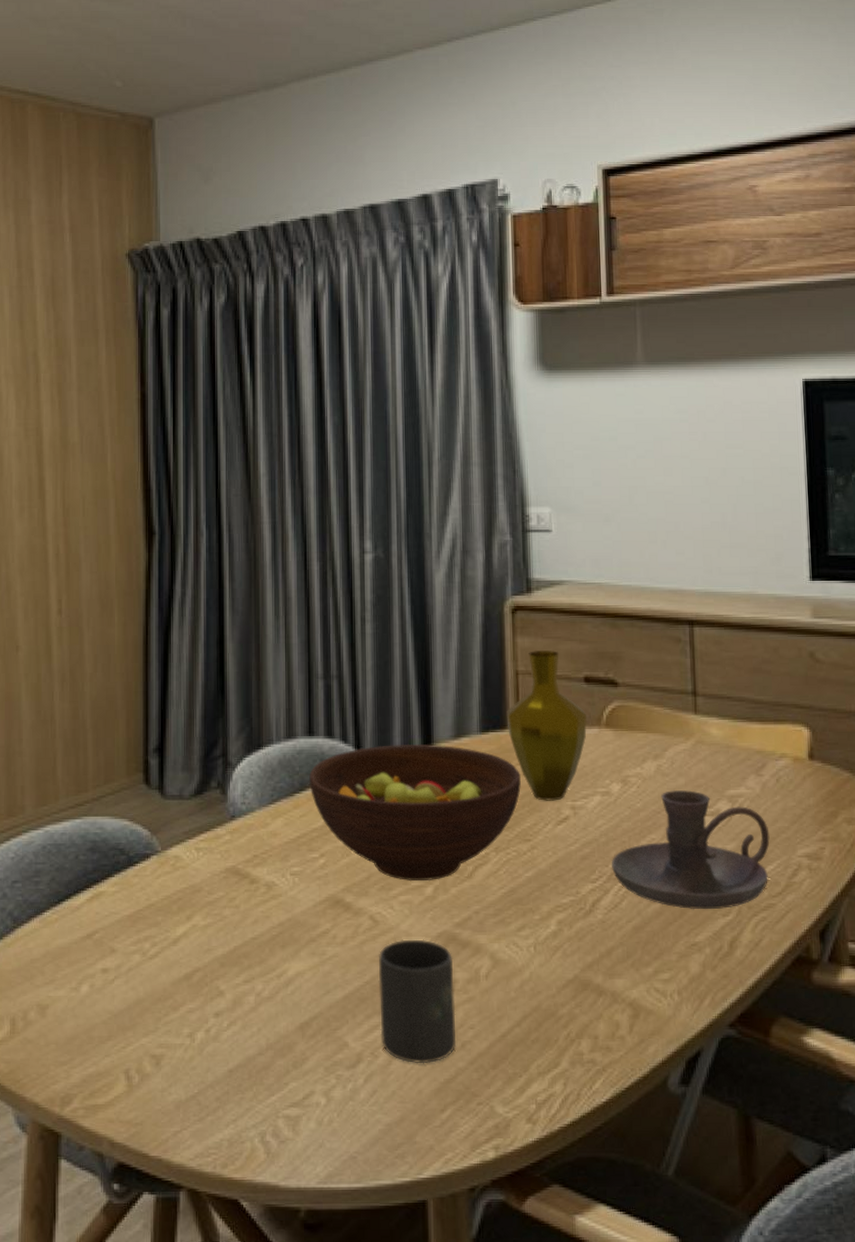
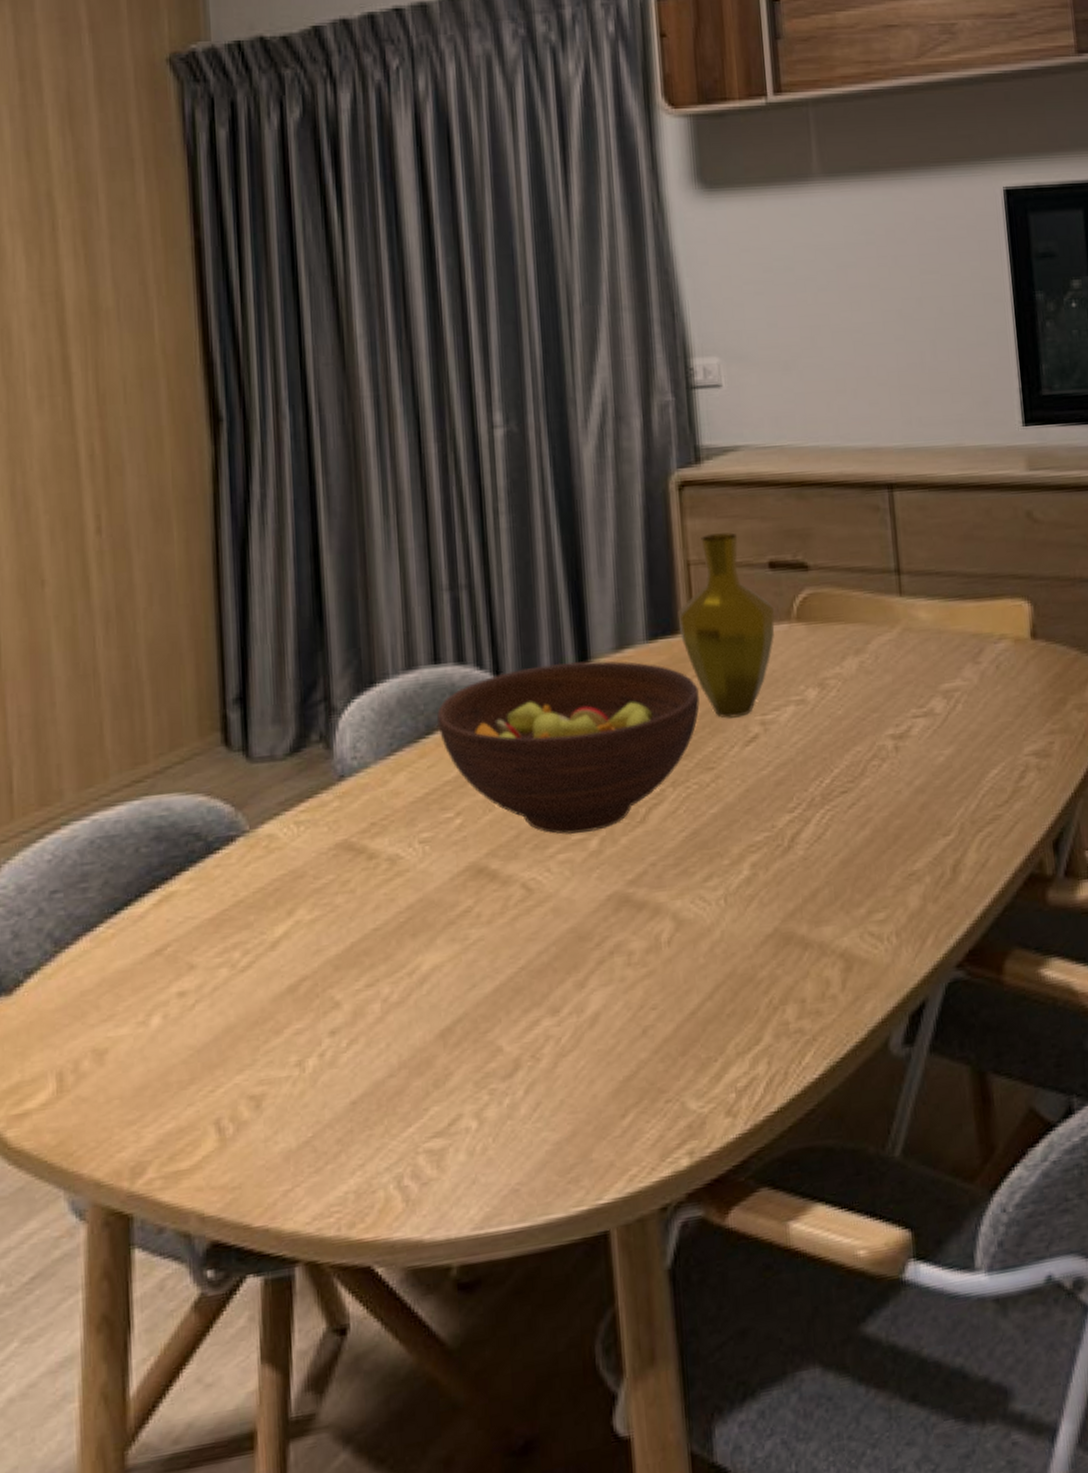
mug: present [378,939,457,1064] -> none [535,905,637,1063]
candle holder: present [611,789,770,910] -> none [811,688,993,833]

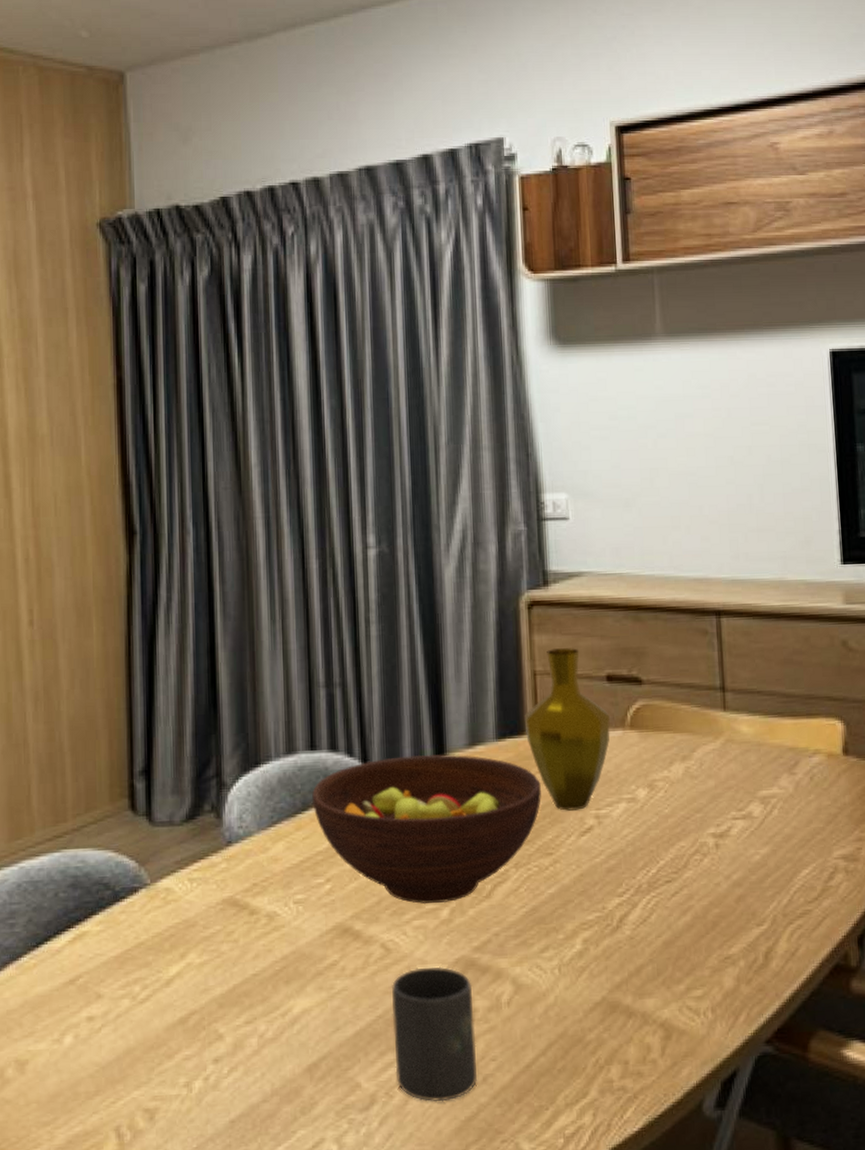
mug: none [535,905,637,1063] -> present [392,966,478,1102]

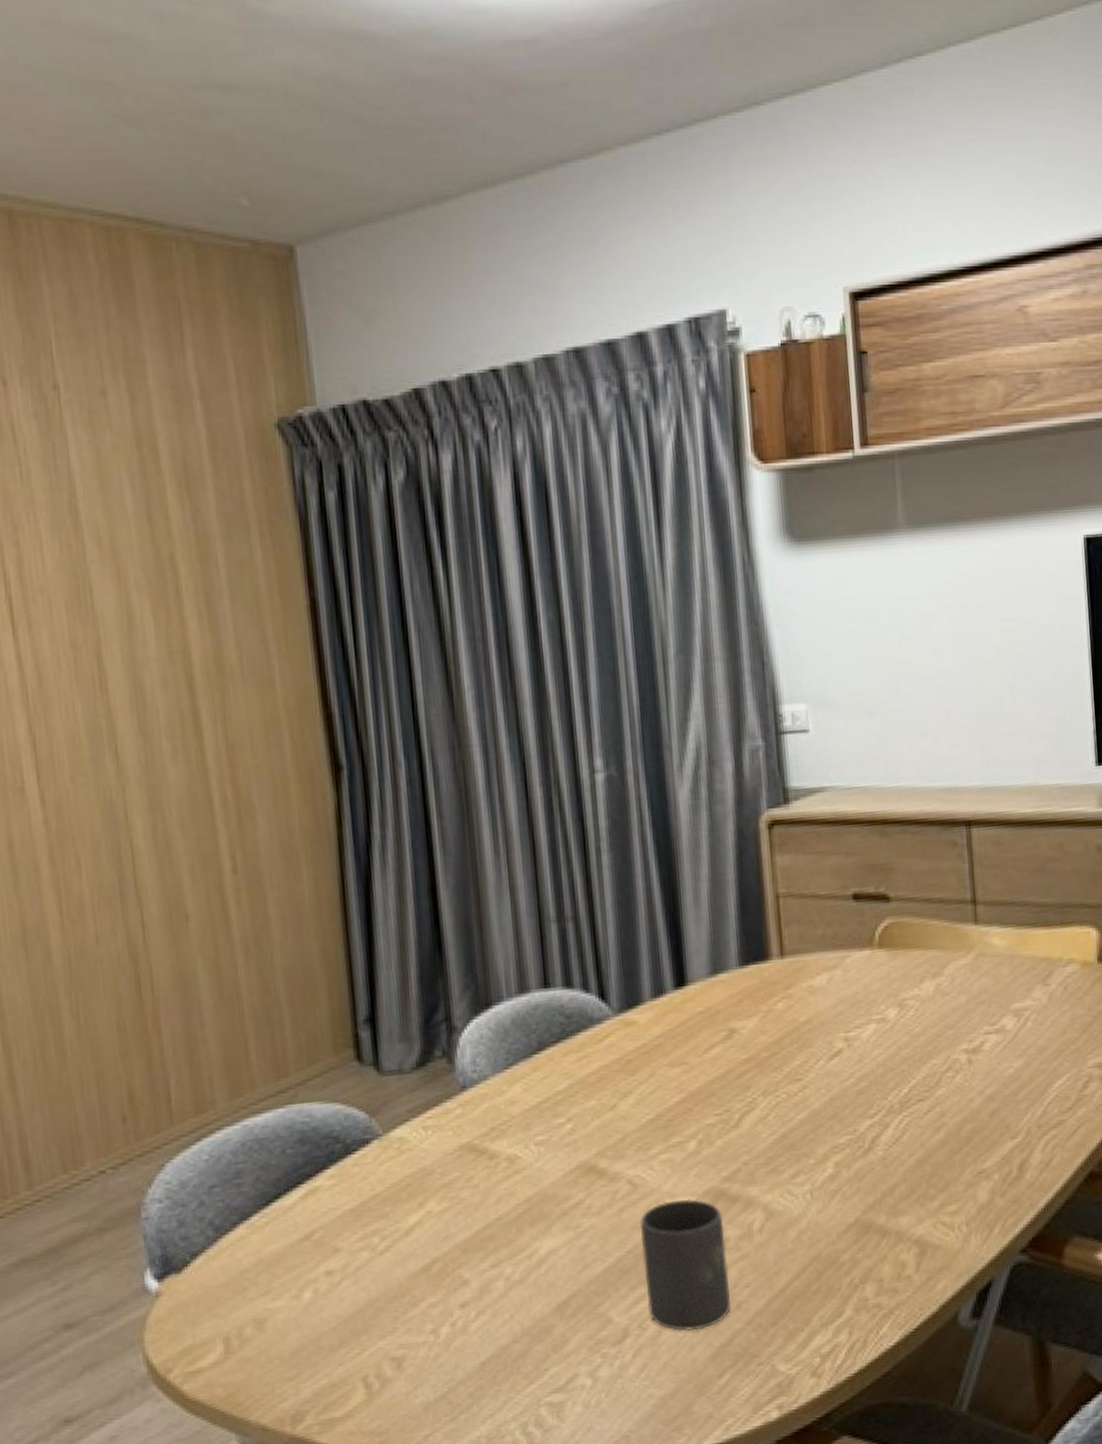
fruit bowl: present [311,754,541,904] -> none [547,984,788,1138]
vase: present [524,648,610,811] -> none [767,867,858,1035]

